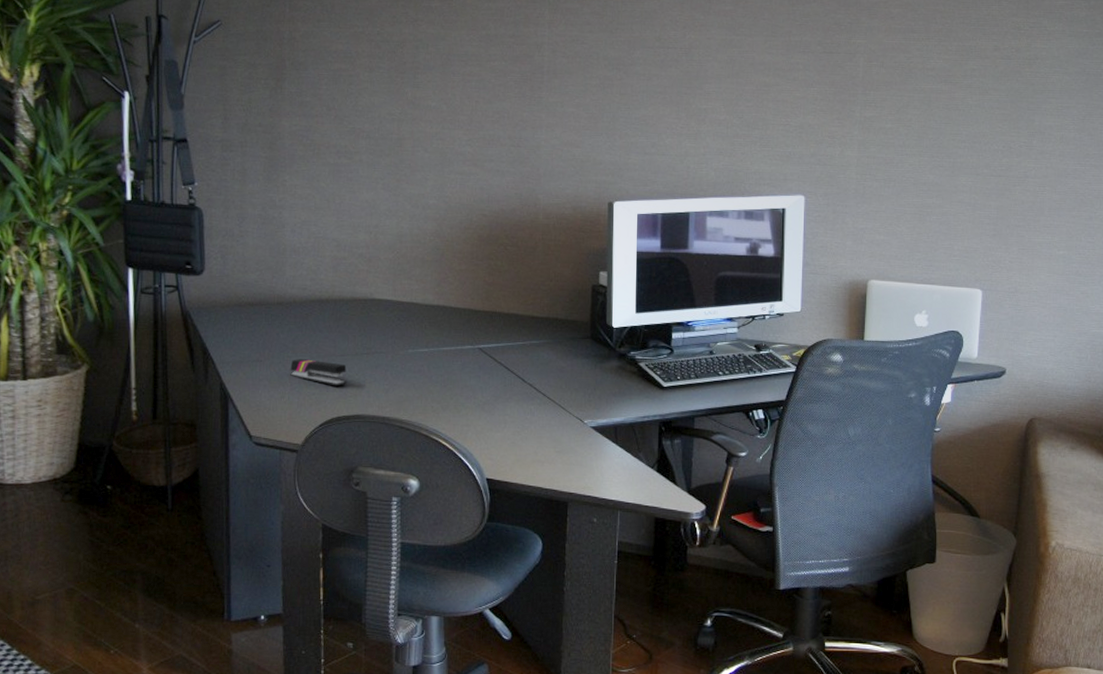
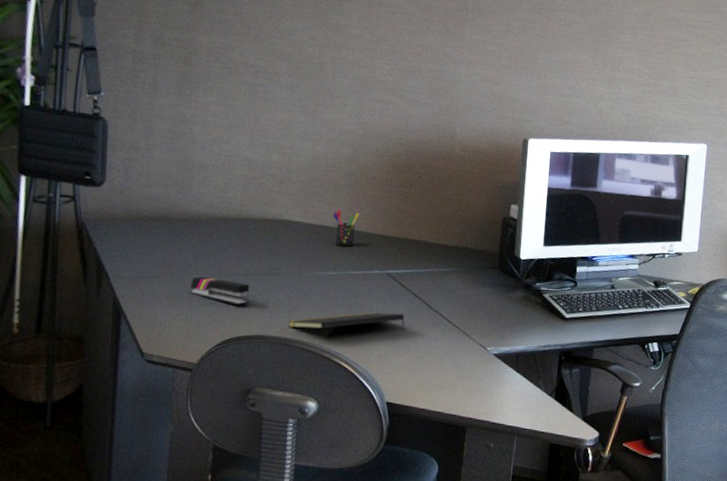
notepad: none [385,388,500,407] -> present [288,312,405,332]
pen holder: none [421,285,447,323] -> present [332,209,359,247]

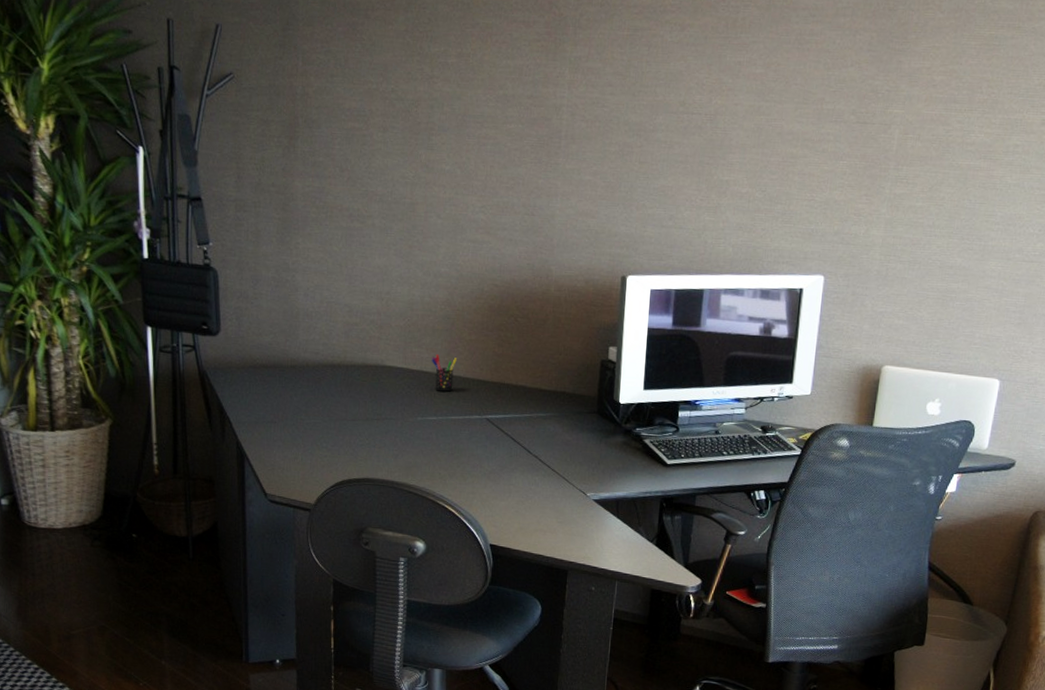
stapler: present [189,276,250,306] -> none [303,422,358,450]
notepad: present [288,312,405,332] -> none [394,457,506,477]

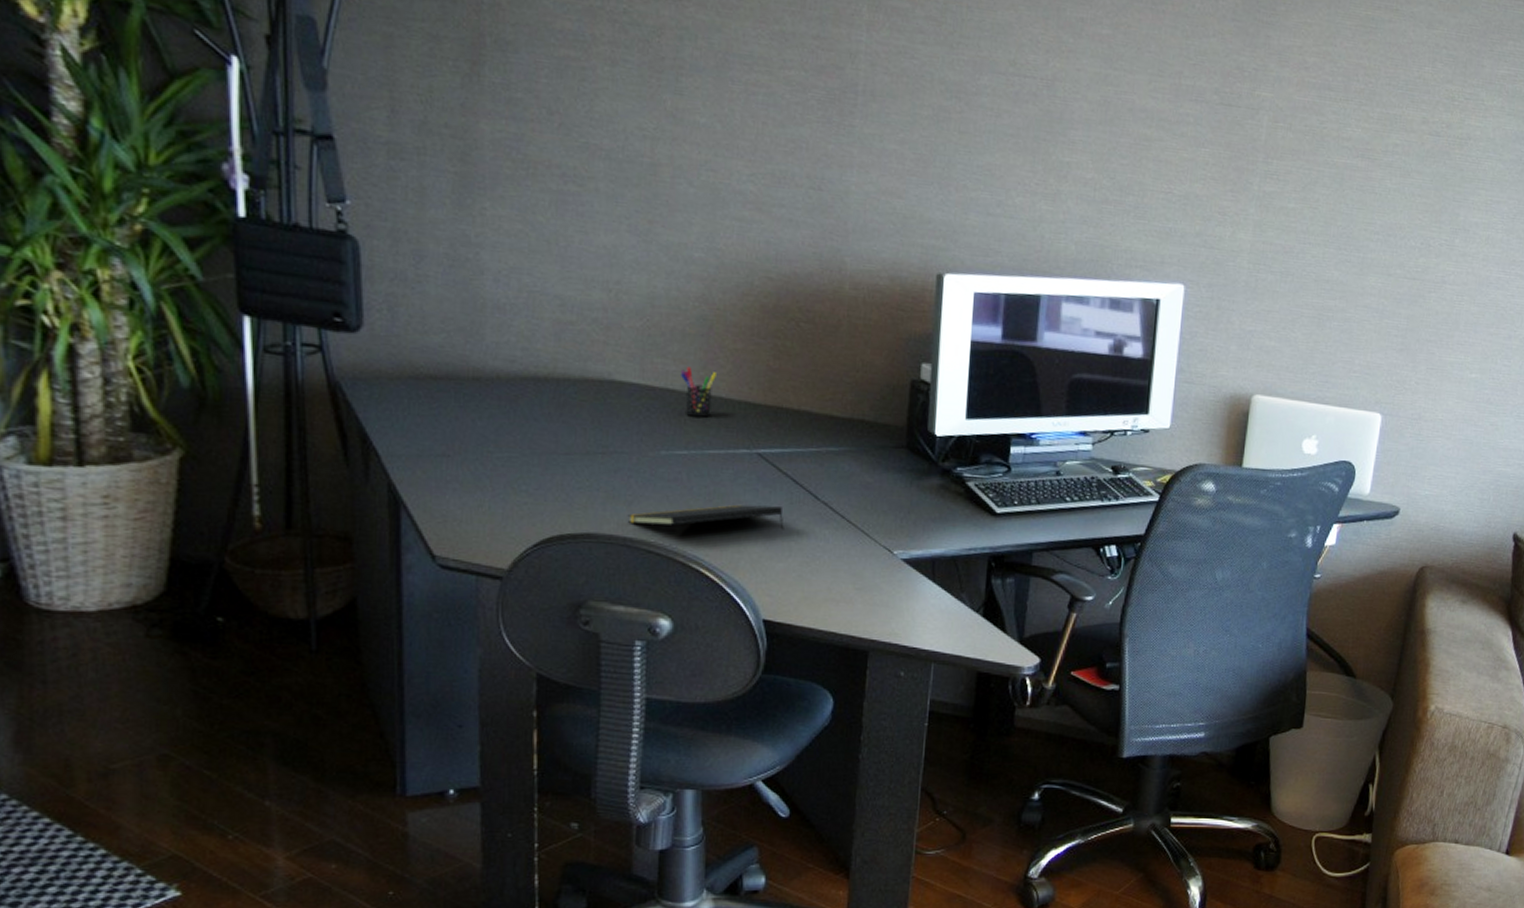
notepad: none [394,457,506,477] -> present [627,504,784,530]

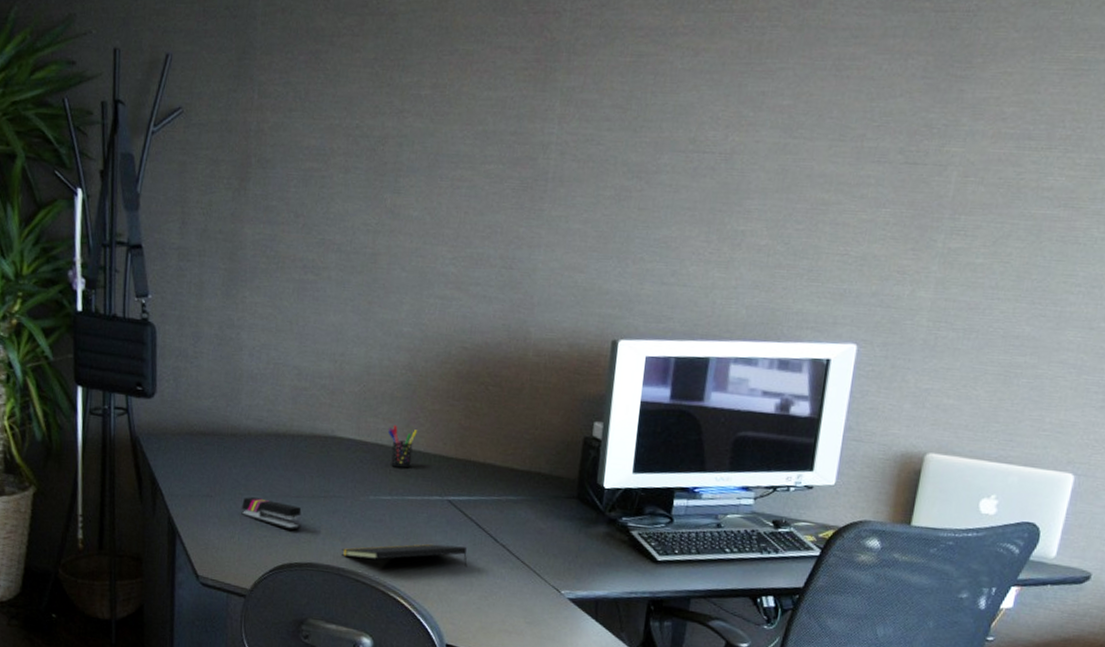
stapler: none [491,455,574,495] -> present [241,497,302,531]

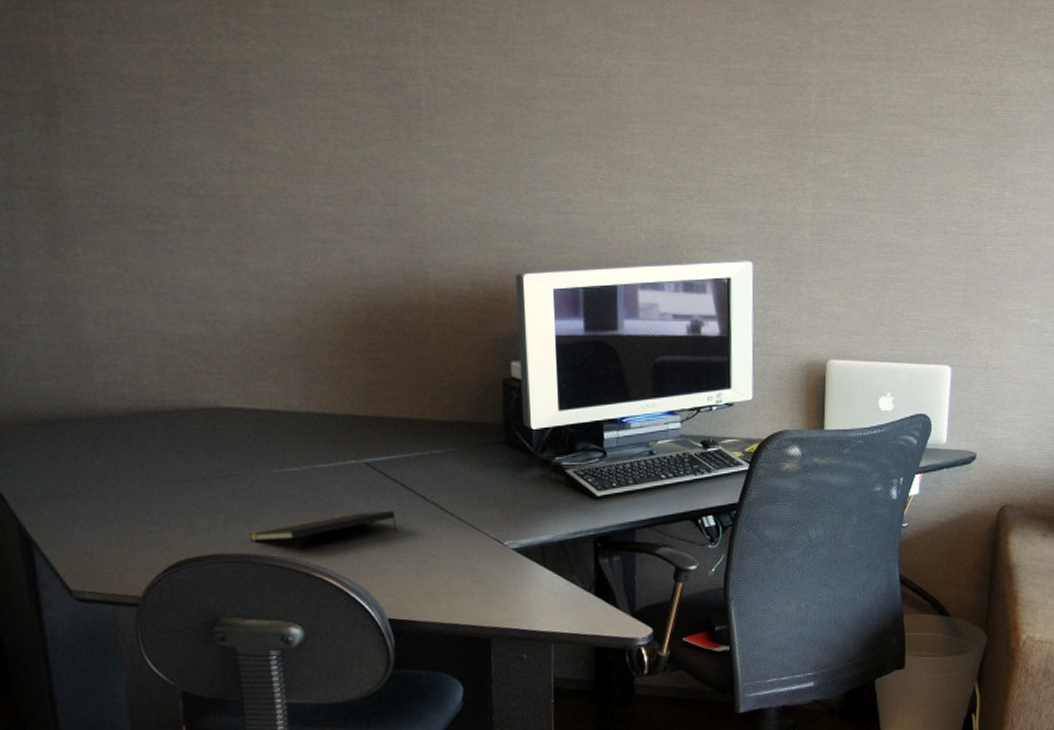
stapler: present [241,497,302,531] -> none [114,489,195,521]
pen holder: present [387,425,417,468] -> none [282,387,318,434]

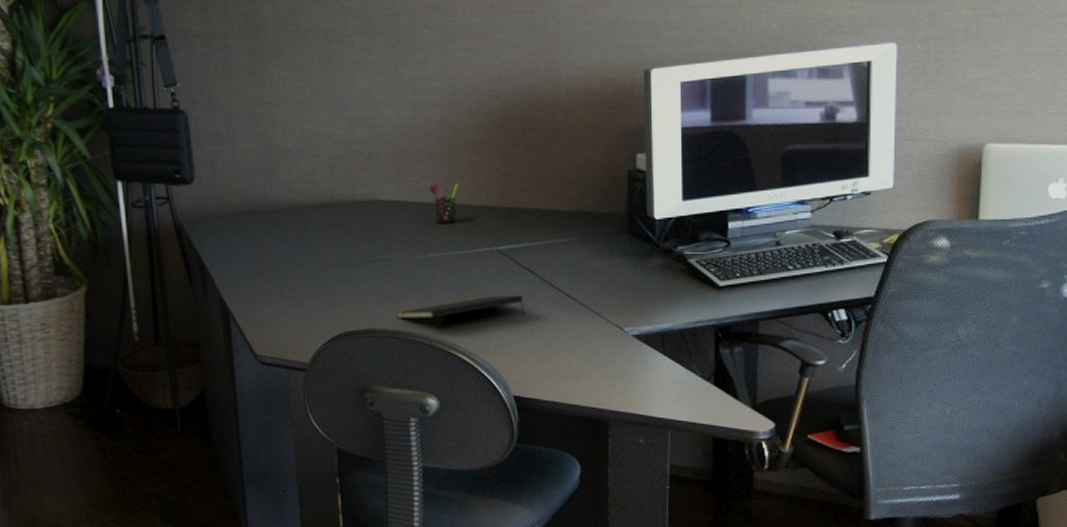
pen holder: none [282,387,318,434] -> present [428,181,458,224]

